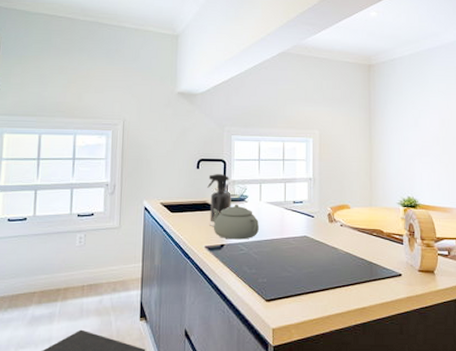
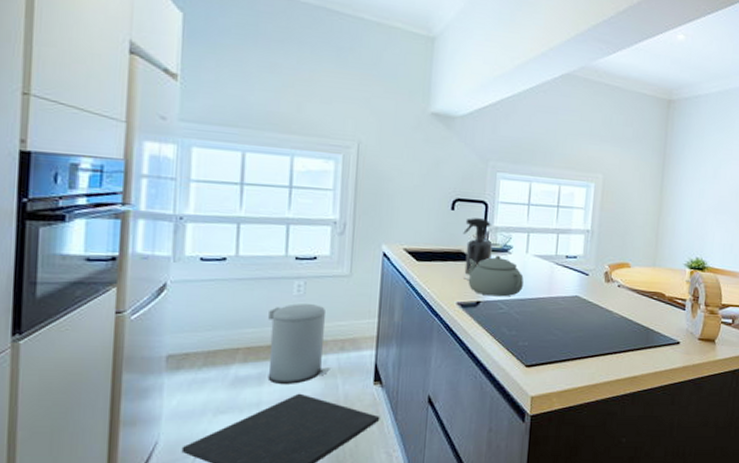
pedal bin: none [57,253,105,322] -> present [267,303,330,384]

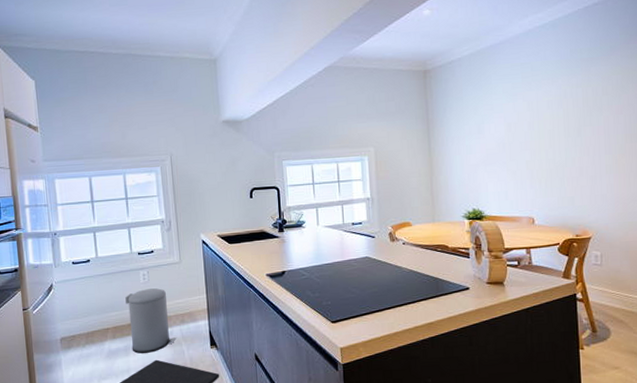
spray bottle: present [463,218,493,281] -> none [262,201,289,255]
teapot: present [468,255,524,297] -> none [271,230,319,266]

